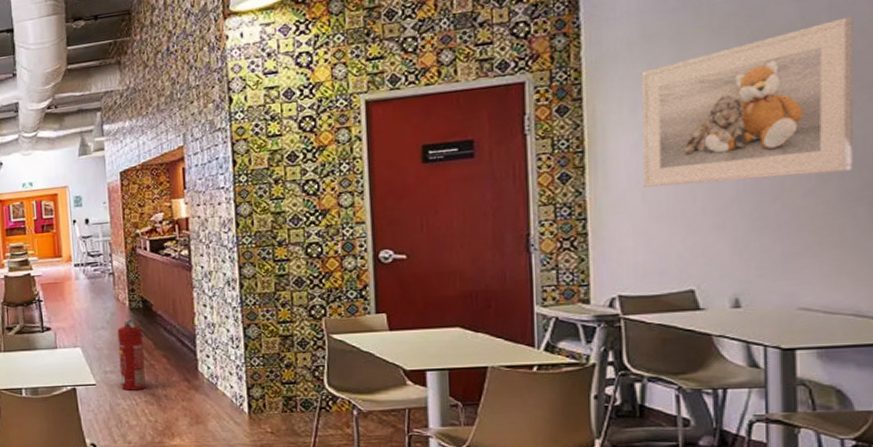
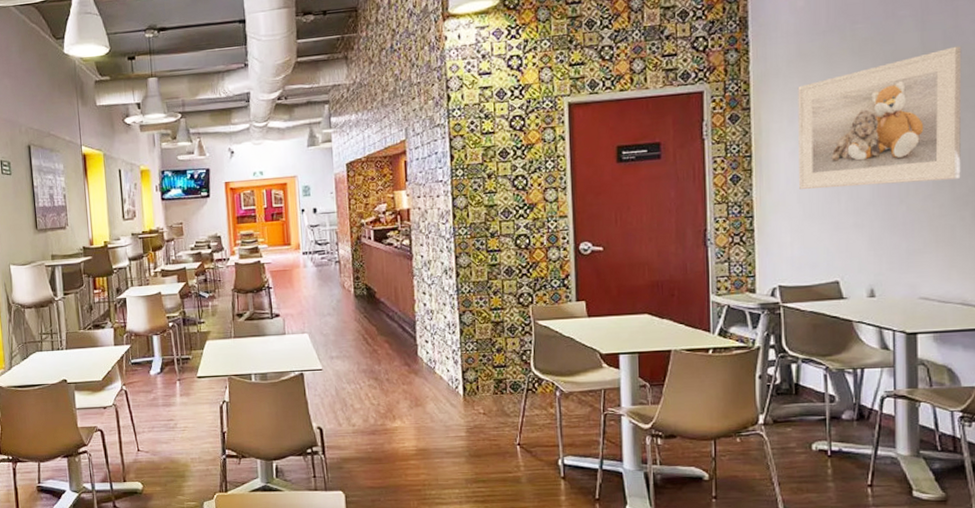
fire extinguisher: present [117,318,146,391] -> none [343,305,369,375]

